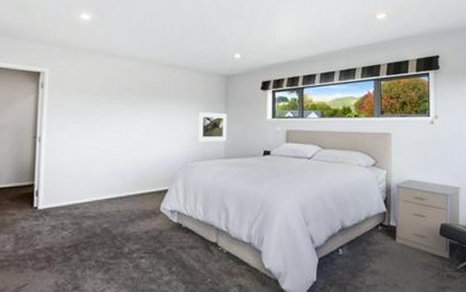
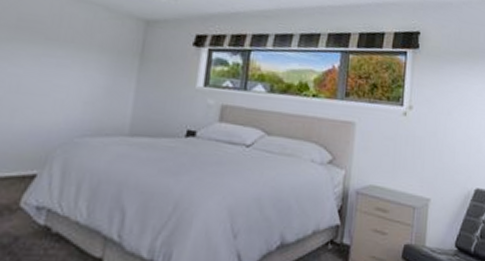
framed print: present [198,112,227,142] -> none [92,66,141,112]

